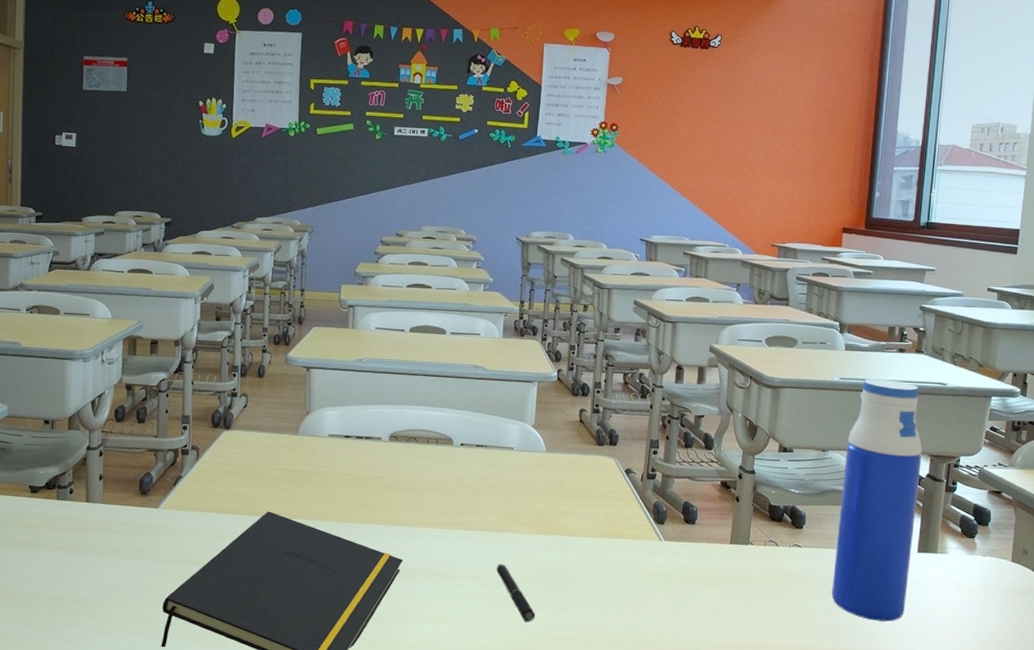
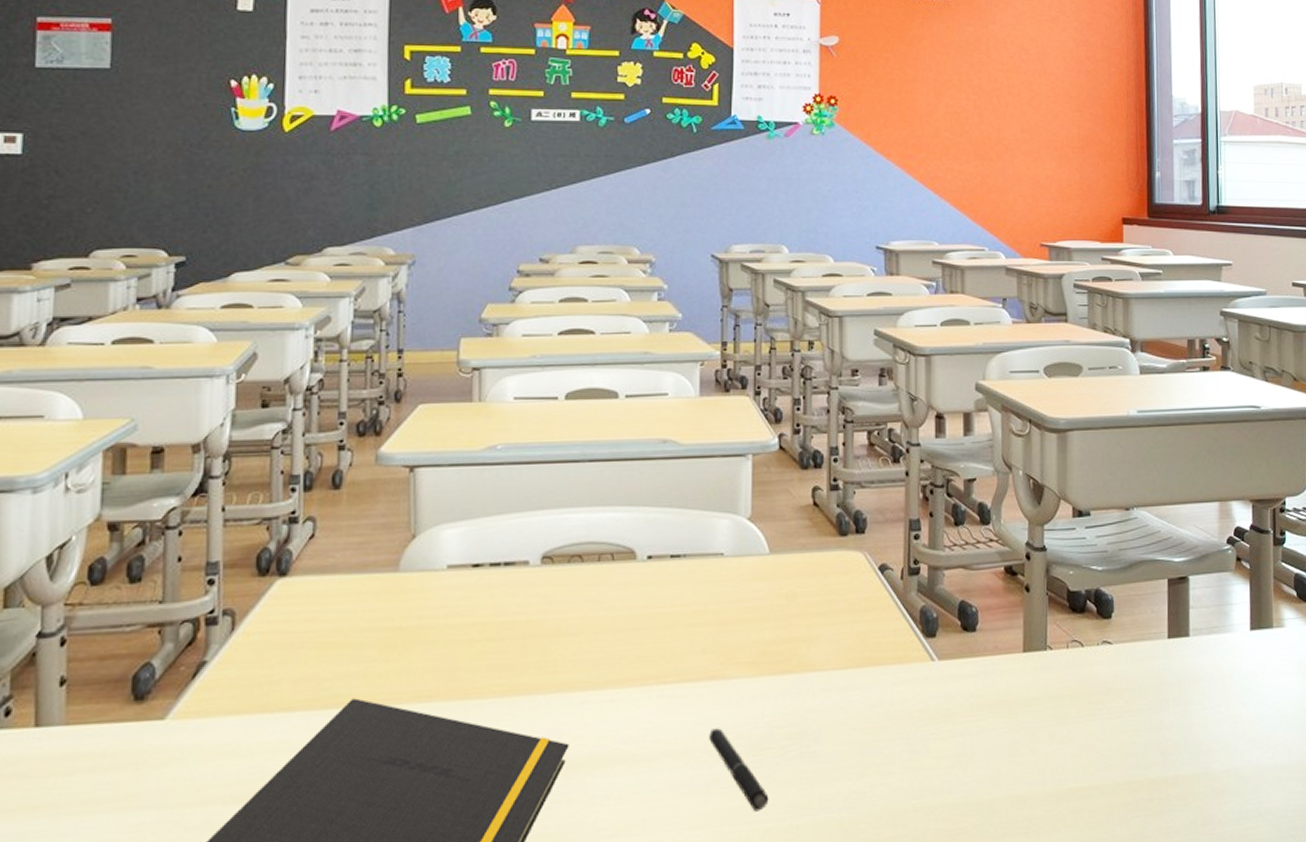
water bottle: present [832,378,923,622] -> none [1153,407,1244,731]

